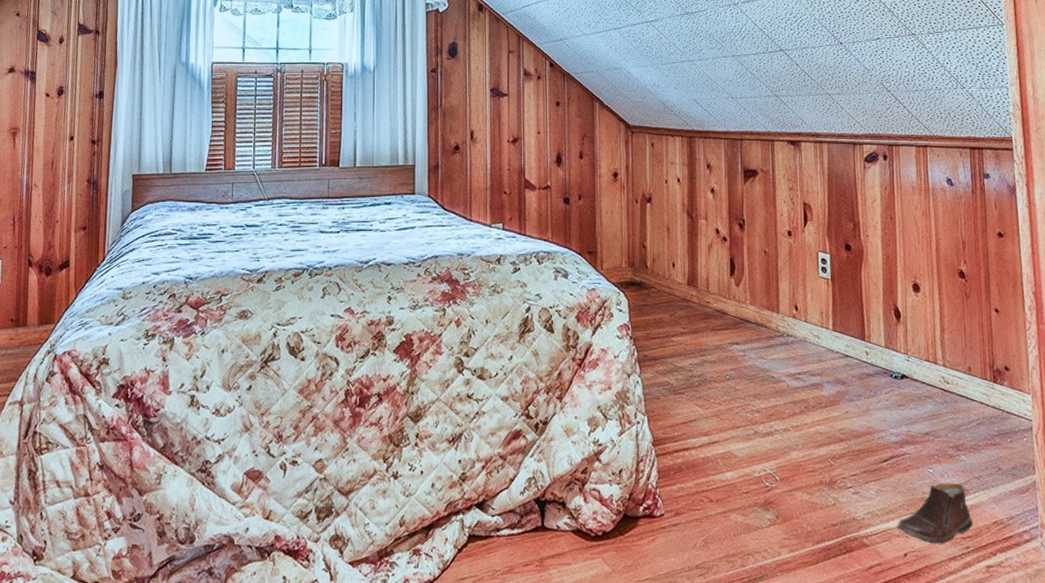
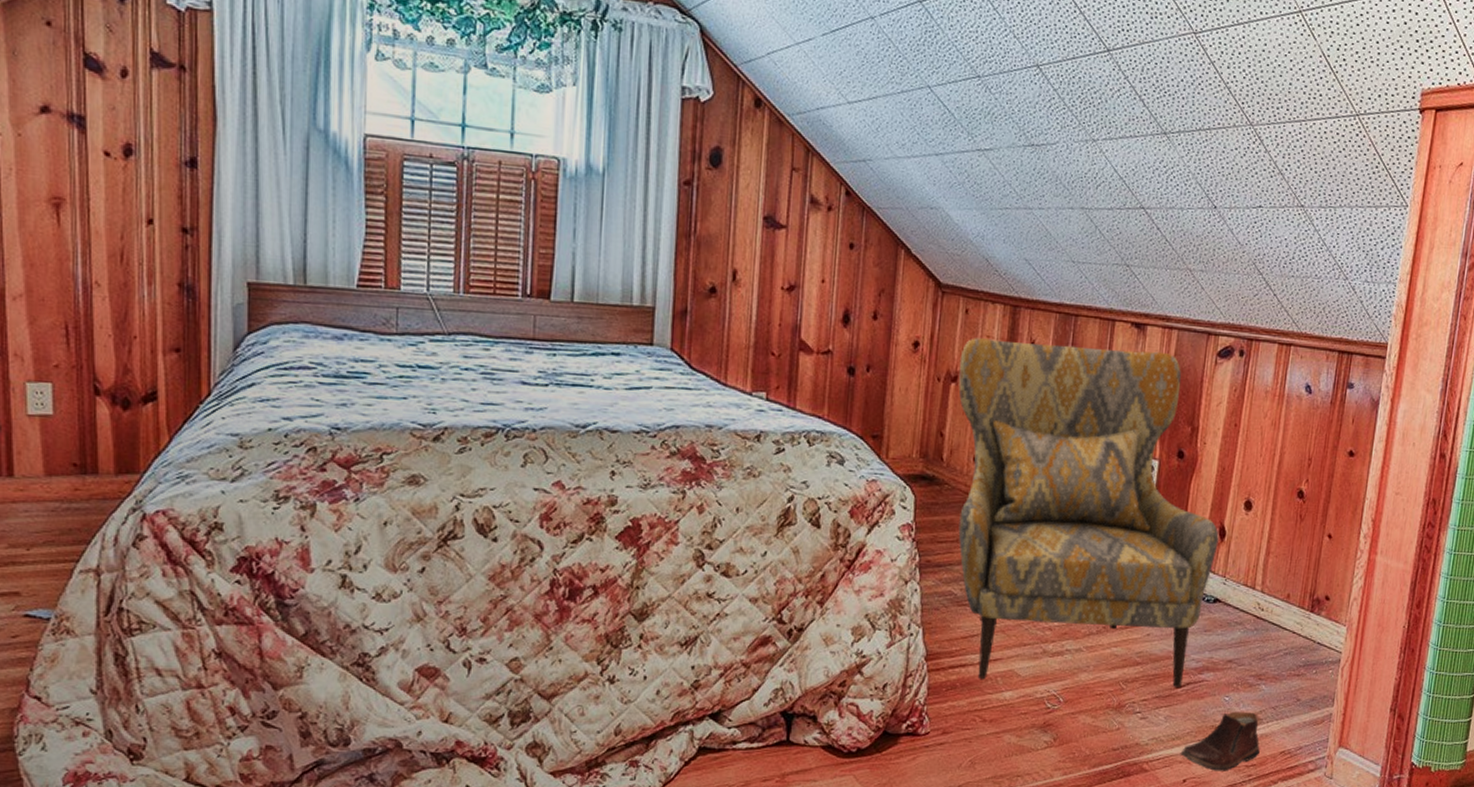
armchair: none [651,162,896,461] -> present [958,338,1219,688]

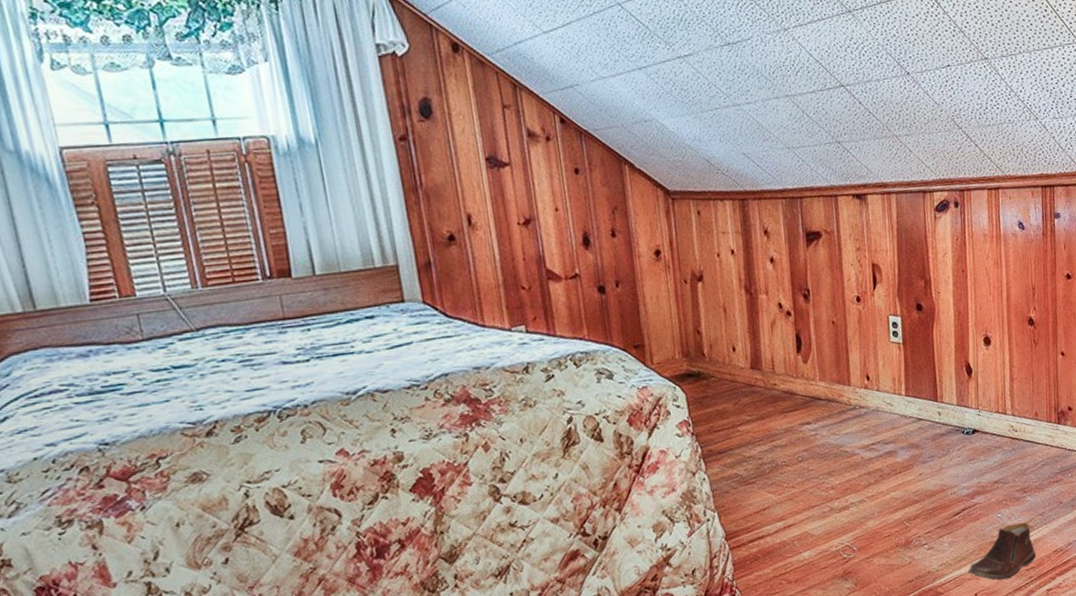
armchair: present [958,338,1219,688] -> none [701,216,967,546]

